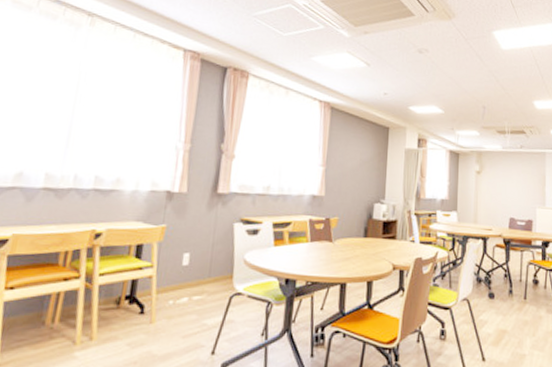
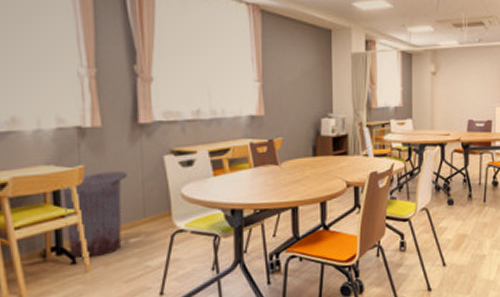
trash can: none [140,232,201,310] -> present [62,171,127,258]

